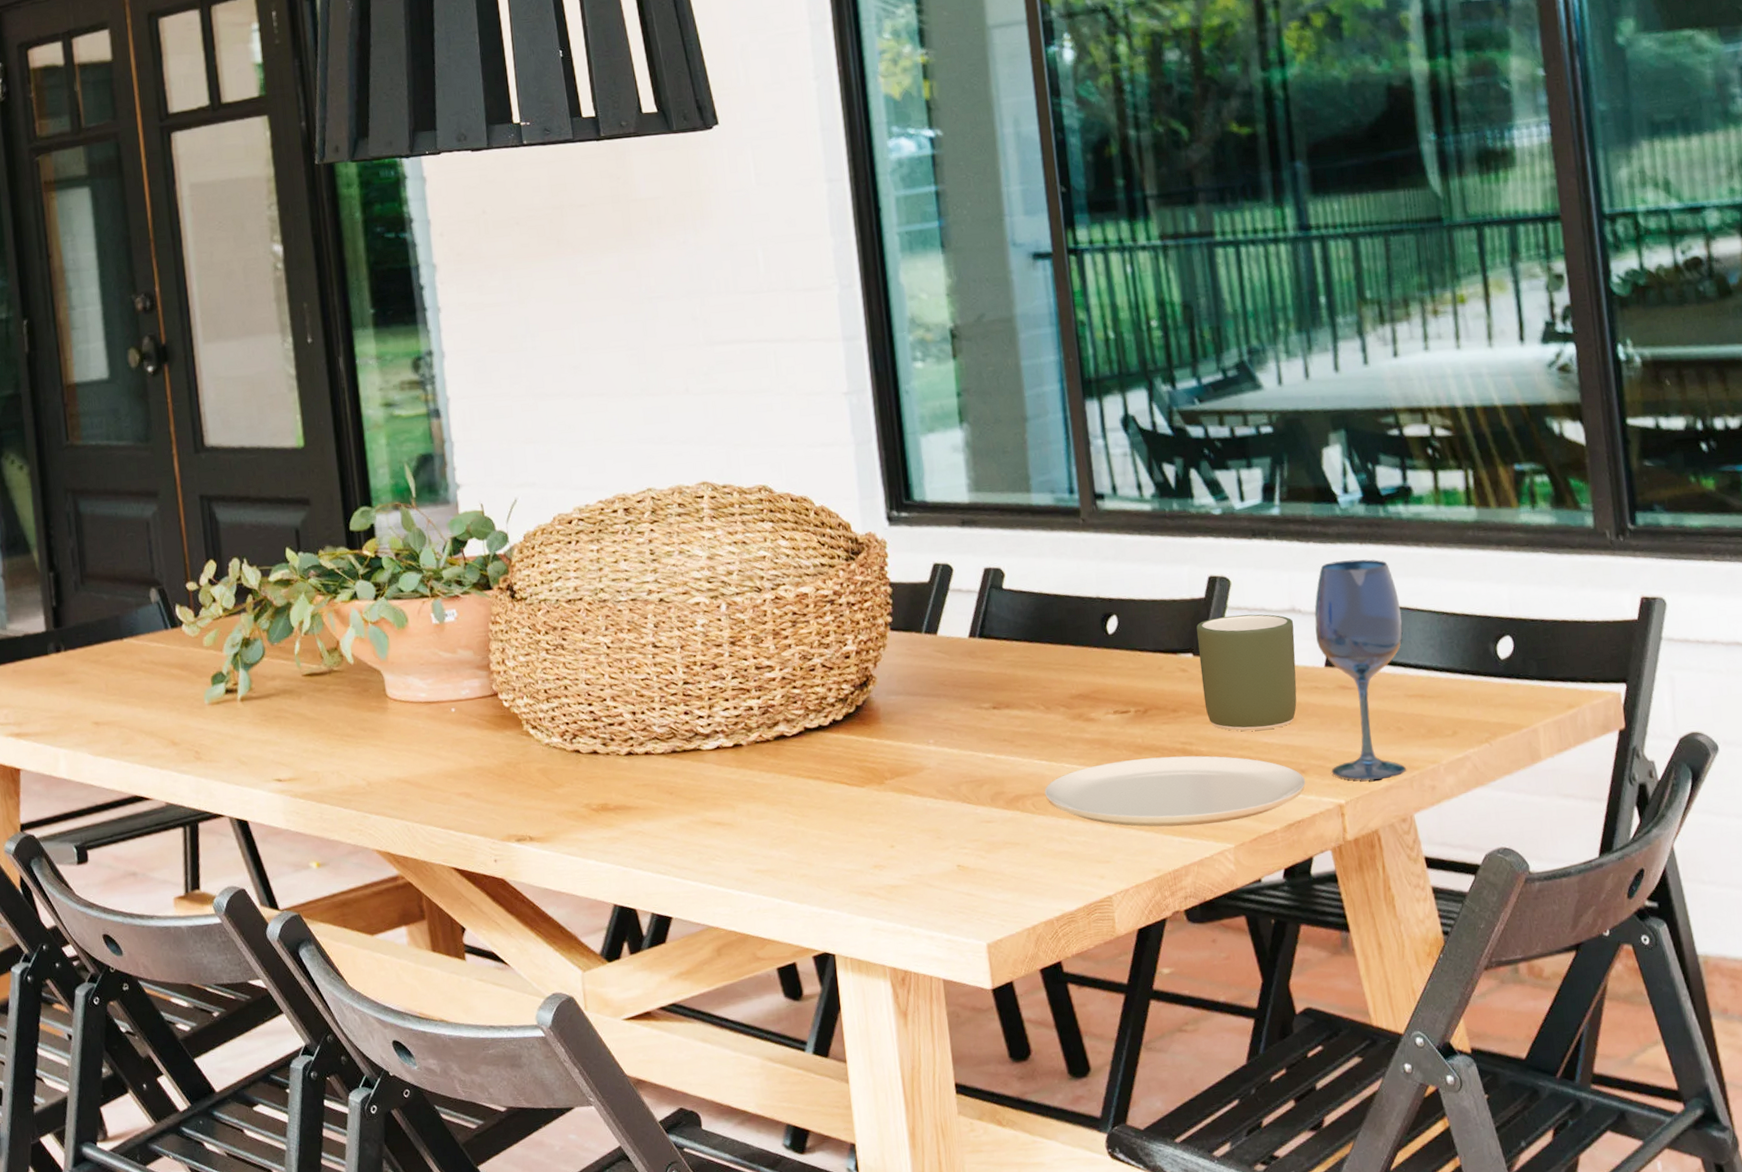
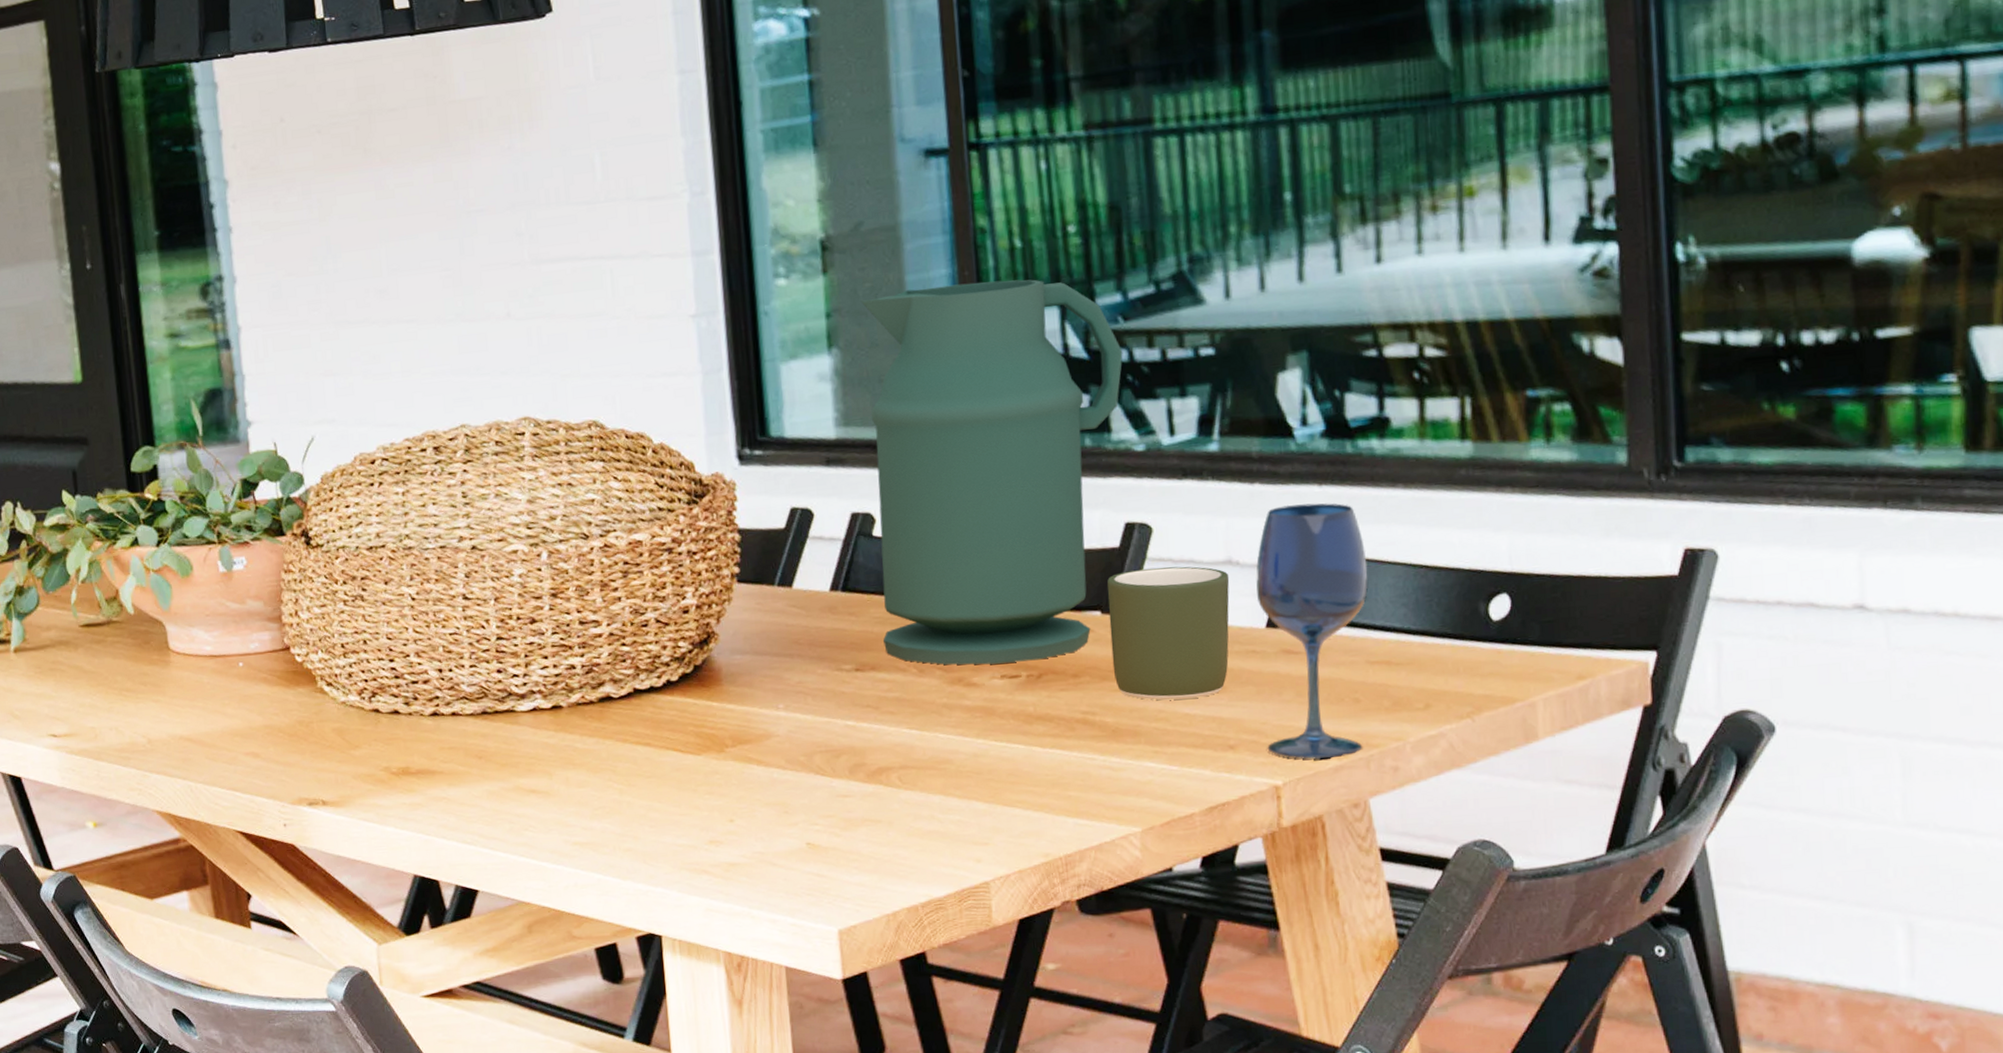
water jug: none [985,366,1200,703] -> present [860,279,1123,665]
plate: present [1044,755,1306,827] -> none [913,727,1235,807]

